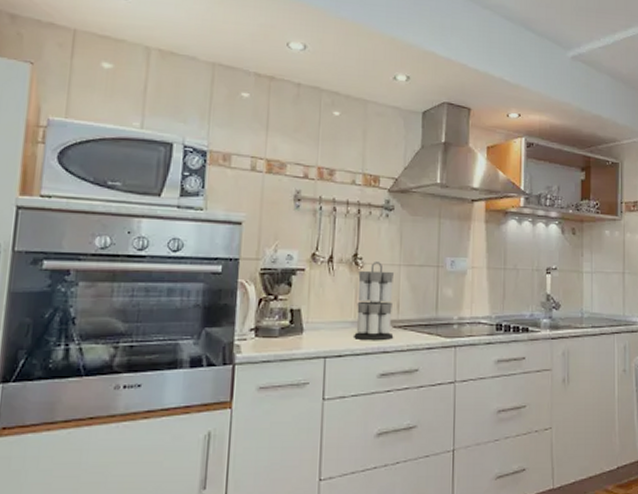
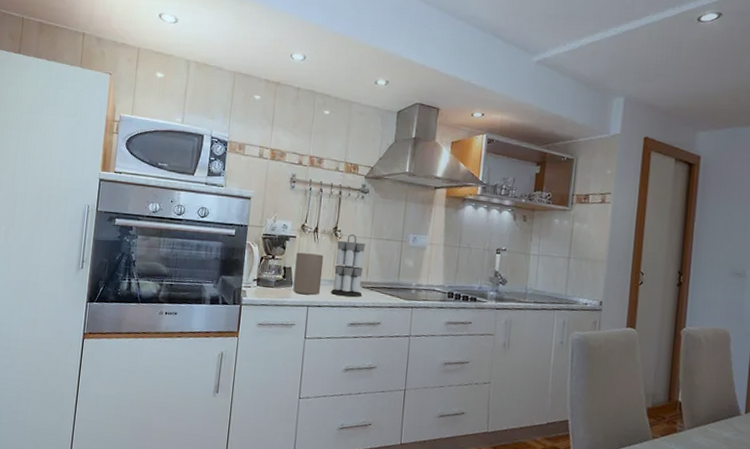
canister: none [304,289,343,343] -> present [293,252,324,296]

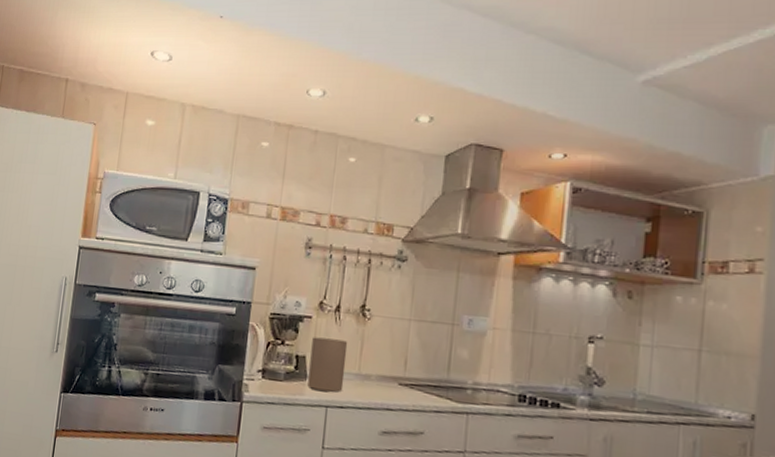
spice rack: present [331,233,365,298] -> none [357,313,403,398]

